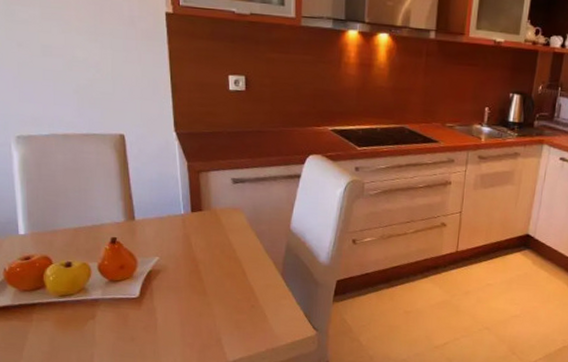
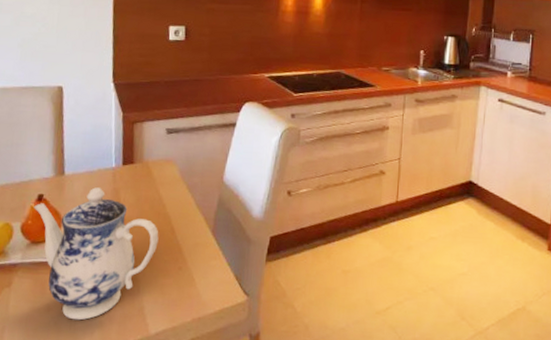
teapot: none [108,232,231,349] -> present [34,187,159,321]

